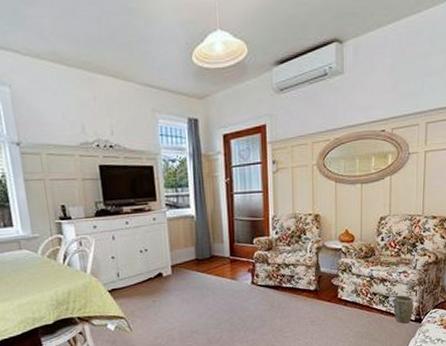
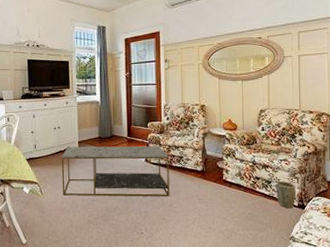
coffee table: none [151,265,279,330] -> present [61,146,170,197]

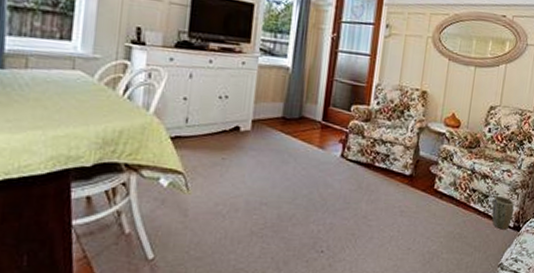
coffee table: present [61,146,170,197] -> none [218,125,372,206]

